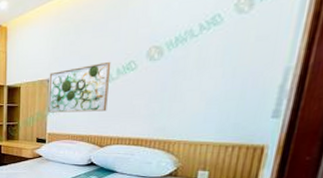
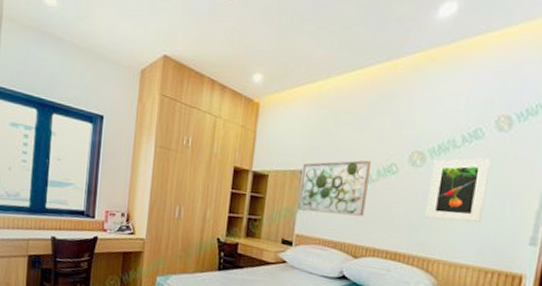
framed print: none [165,42,230,106] -> present [425,158,491,223]

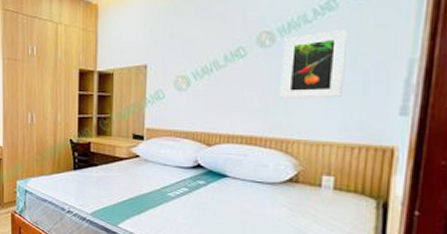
wall art: present [298,160,372,217] -> none [146,46,218,105]

